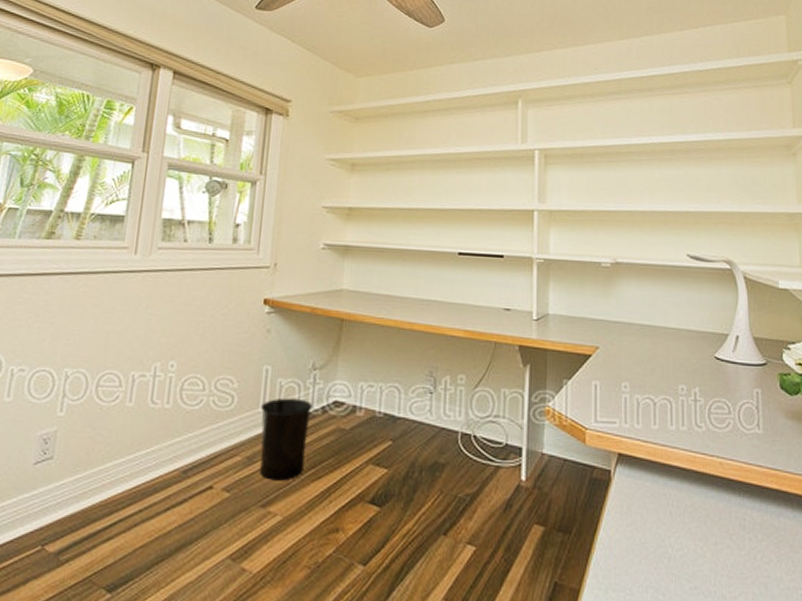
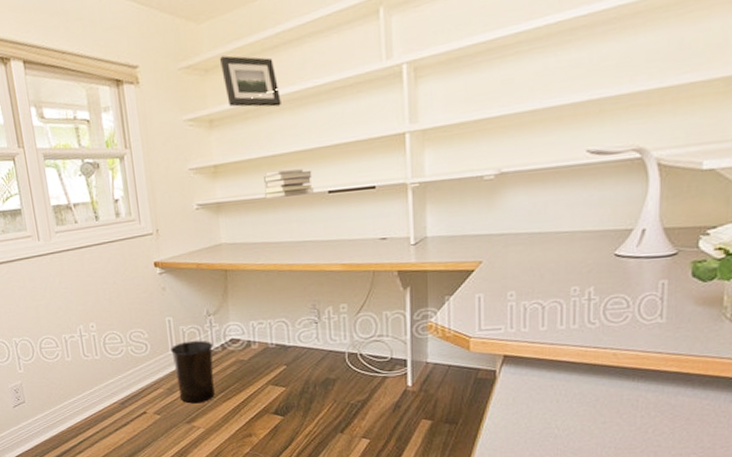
picture frame: none [371,109,424,164] -> present [219,55,281,107]
books: none [394,224,445,253] -> present [264,169,314,199]

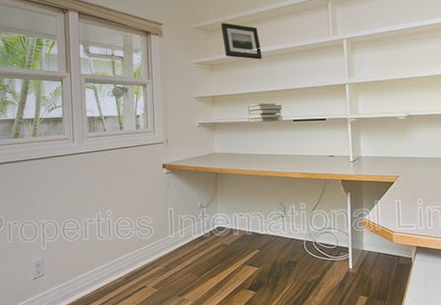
waste bin: present [170,340,215,404] -> none [169,227,204,280]

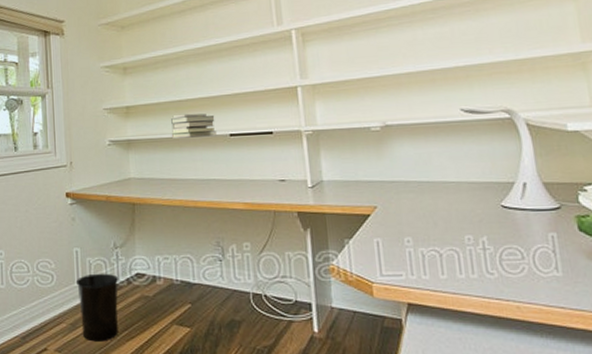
waste bin: none [169,227,204,280] -> present [75,273,119,342]
picture frame: present [220,23,262,59] -> none [134,16,187,60]

